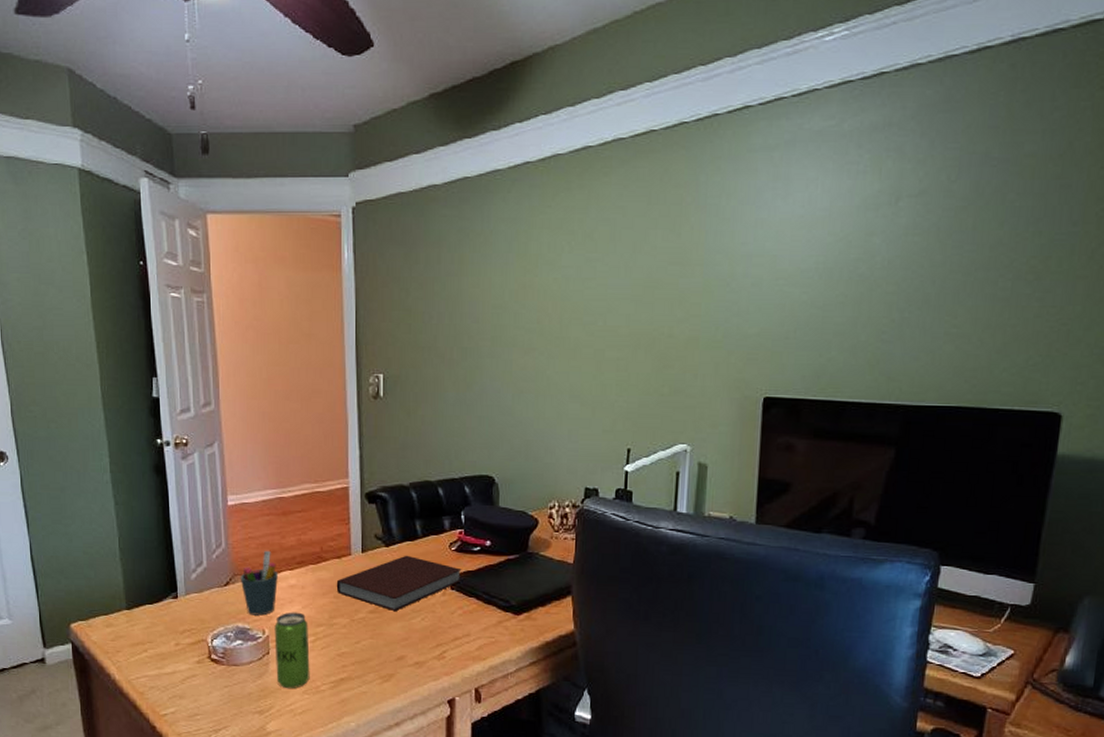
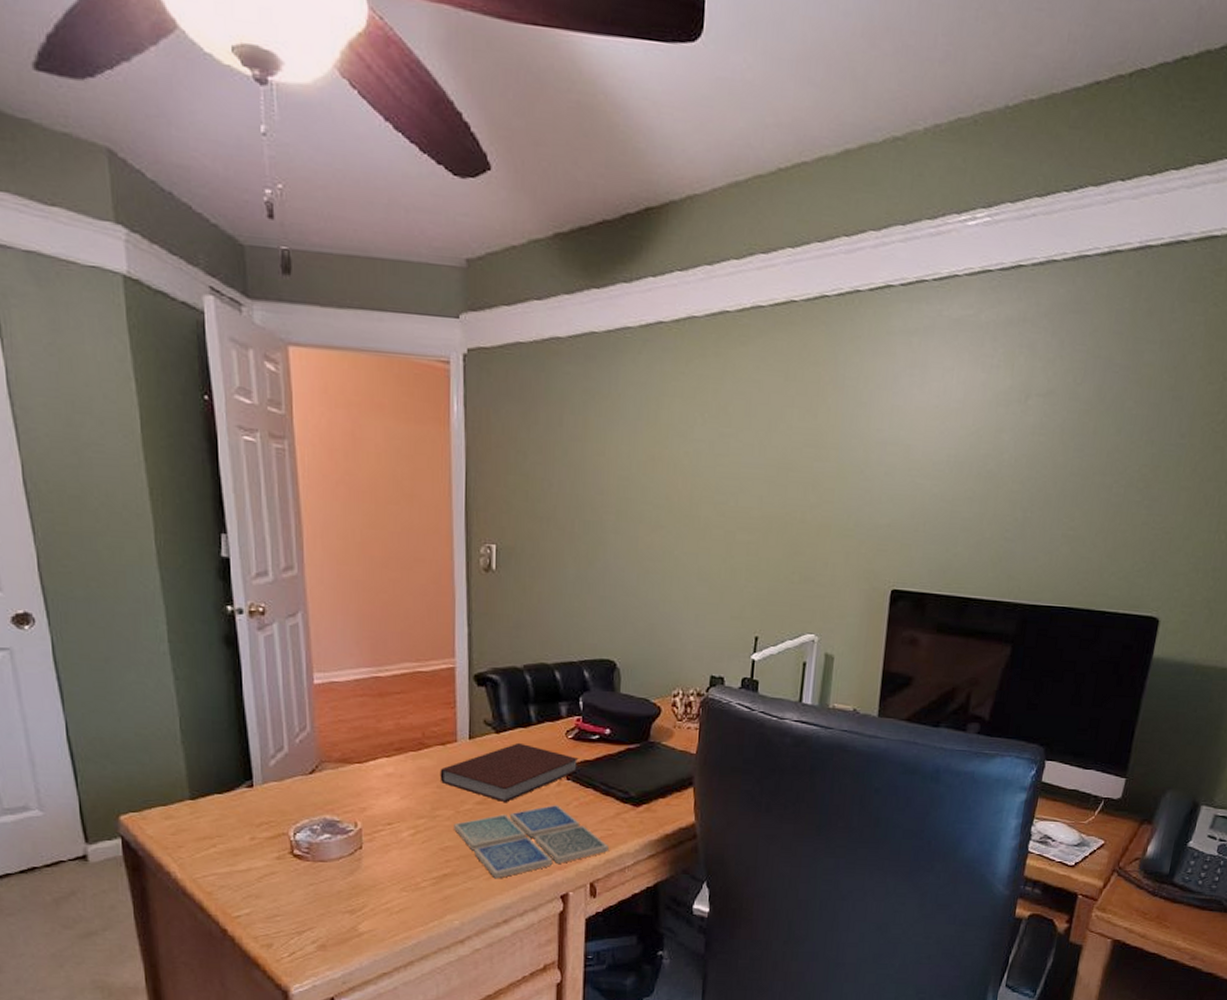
pen holder: present [240,550,279,616] -> none [328,735,374,807]
beverage can: present [274,612,310,689] -> none [368,802,409,886]
drink coaster: none [349,614,492,684] -> present [454,805,609,879]

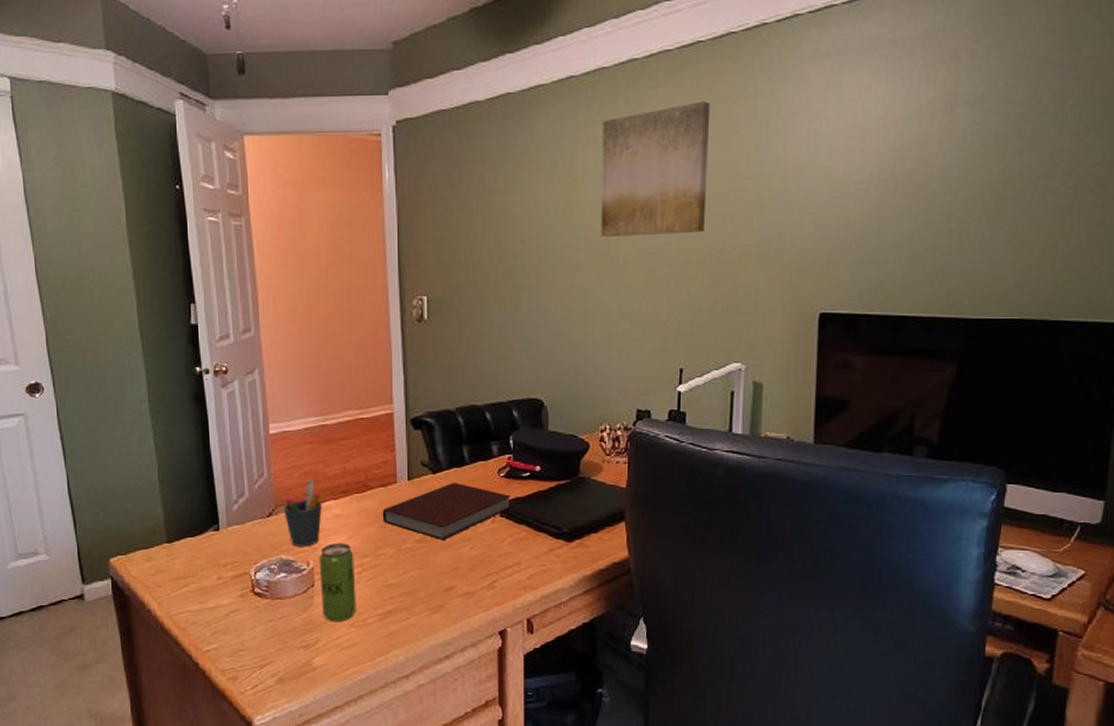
pen holder: none [328,735,374,807] -> present [283,479,323,547]
beverage can: none [368,802,409,886] -> present [319,542,357,623]
drink coaster: present [454,805,609,879] -> none [396,542,544,615]
wall art: none [682,364,800,500] -> present [600,101,711,238]

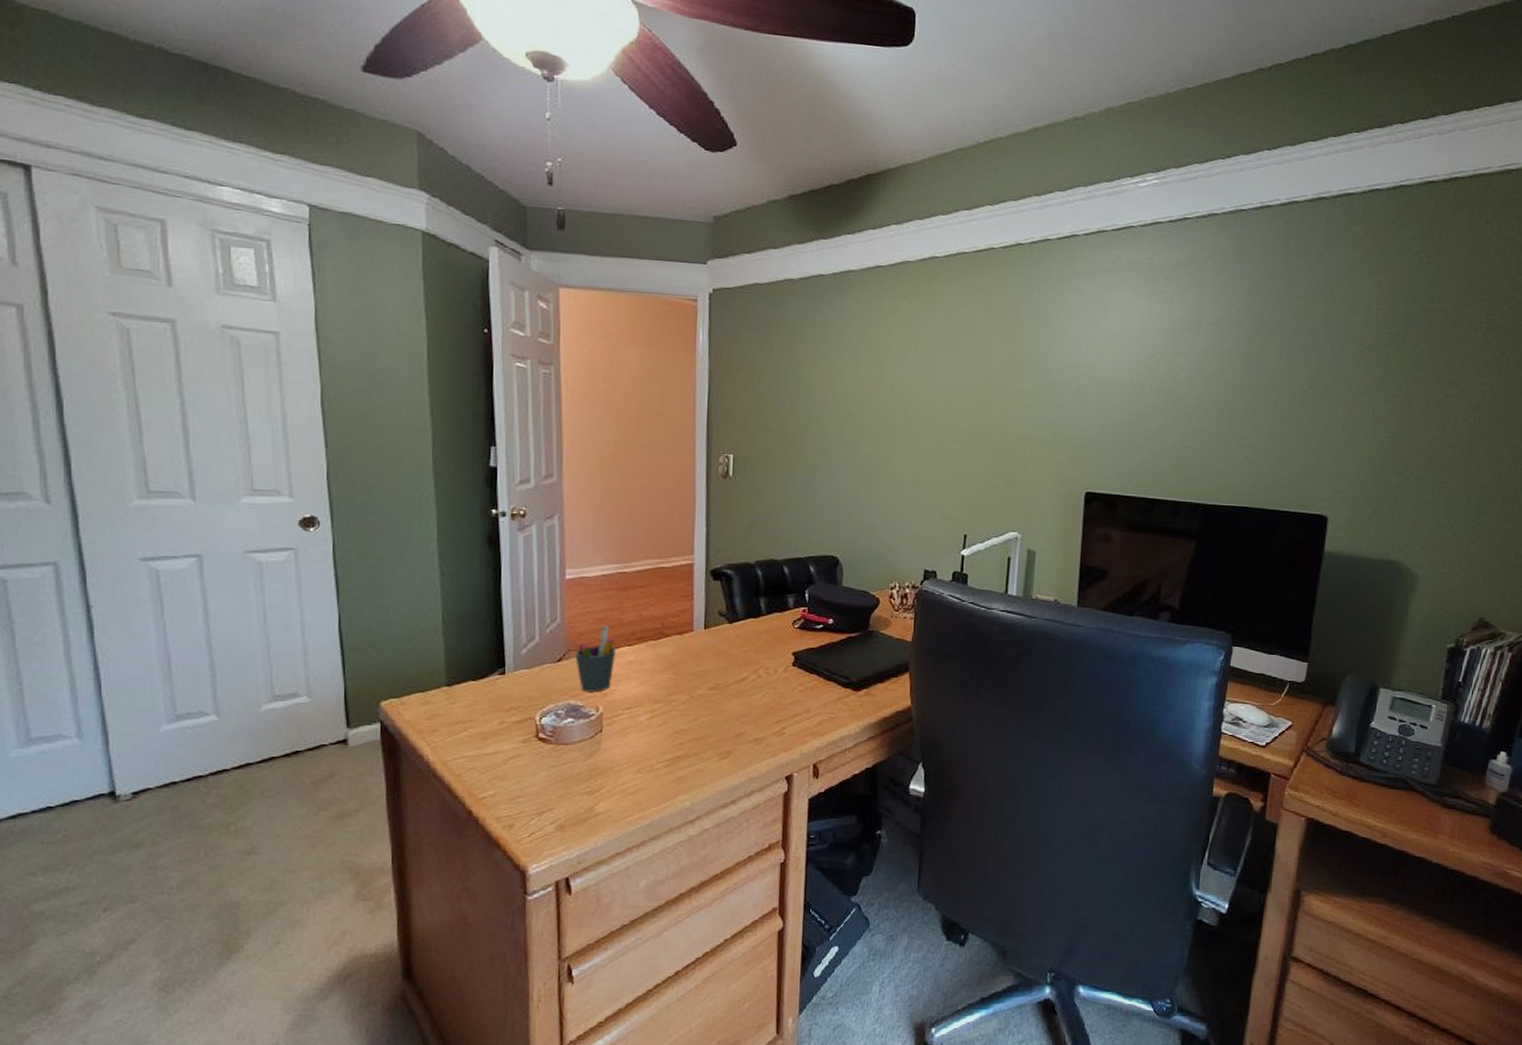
beverage can: present [319,542,357,623] -> none [608,688,646,768]
notebook: present [382,482,511,541] -> none [676,632,804,688]
wall art: present [600,101,711,238] -> none [898,299,1000,415]

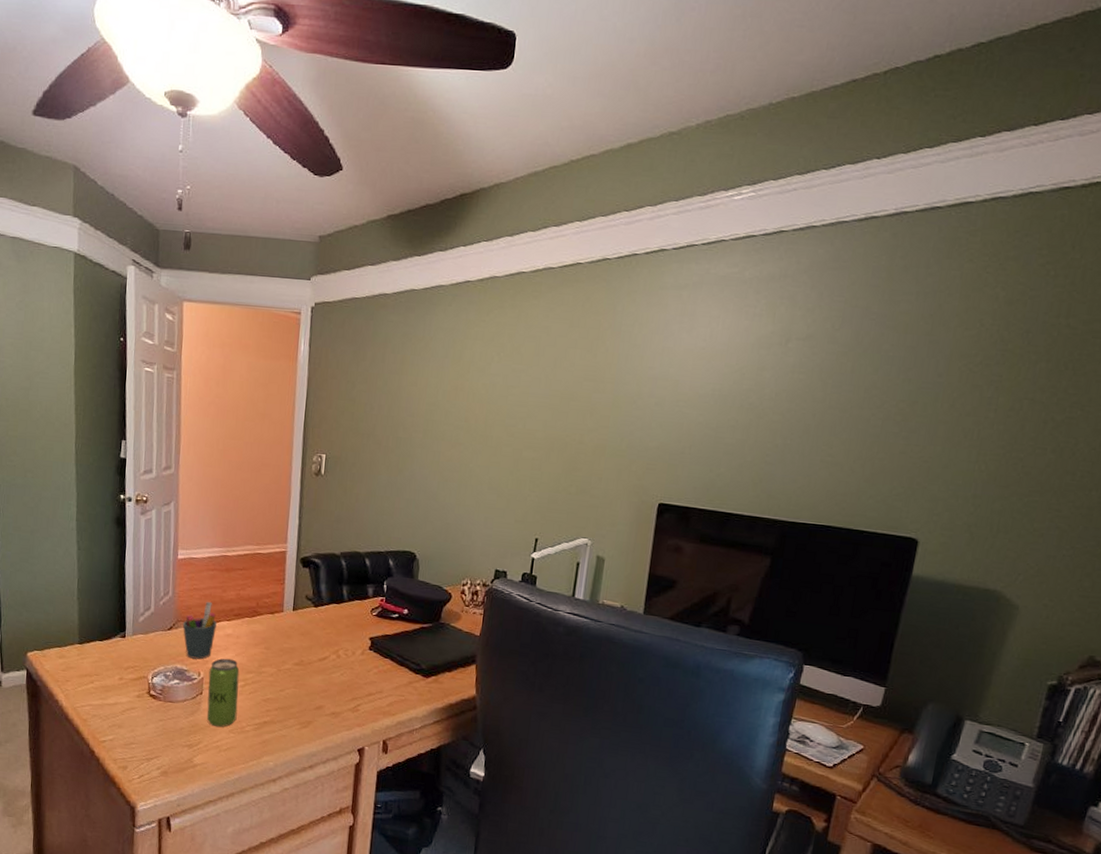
beverage can: none [608,688,646,768] -> present [206,658,240,728]

